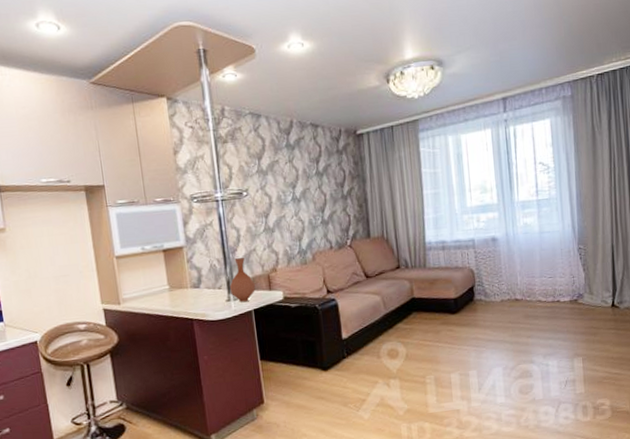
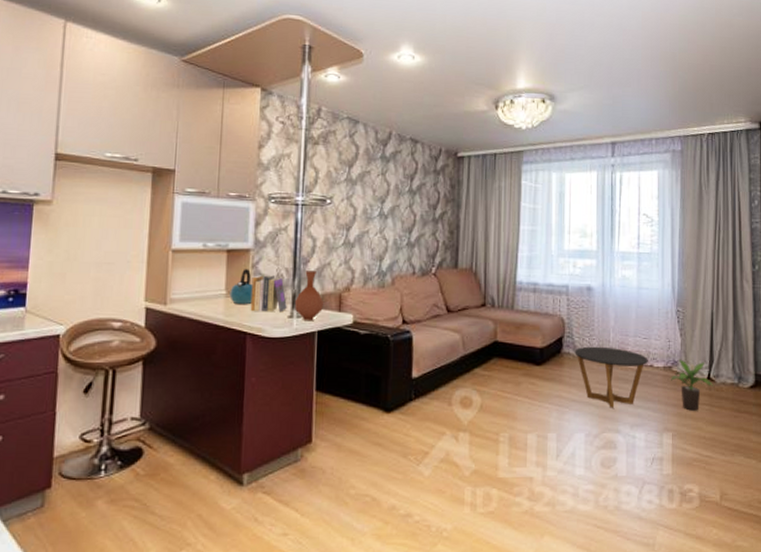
kettle: none [172,264,193,296] -> present [229,269,253,305]
books: none [189,267,224,301] -> present [250,275,287,313]
side table: none [486,289,555,343] -> present [574,346,648,408]
potted plant: none [574,291,618,336] -> present [667,359,714,411]

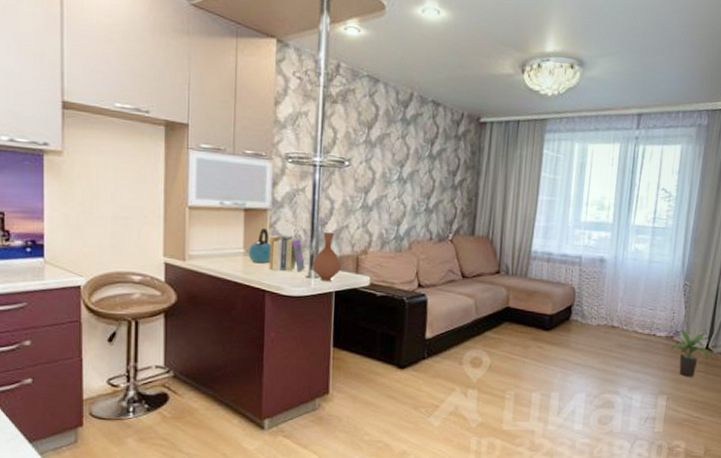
side table: present [574,346,648,408] -> none [582,315,652,372]

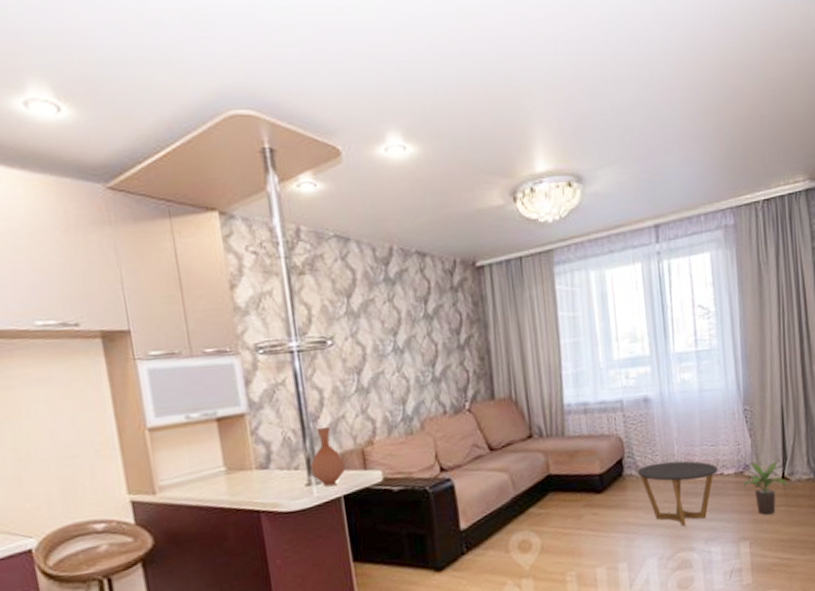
kettle: present [248,228,271,264] -> none [230,437,259,480]
books: present [268,235,305,273] -> none [253,440,302,487]
side table: none [582,315,652,372] -> present [637,461,718,526]

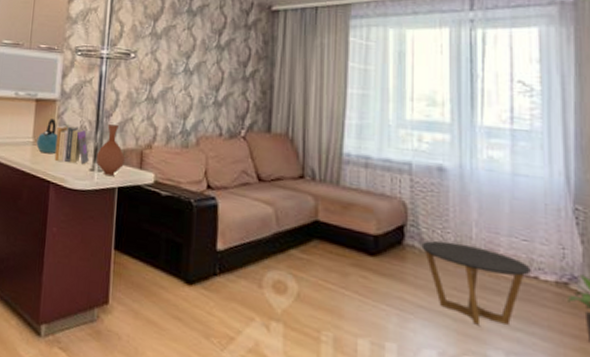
kettle: none [230,437,259,480] -> present [36,119,58,154]
books: none [253,440,302,487] -> present [54,125,89,165]

